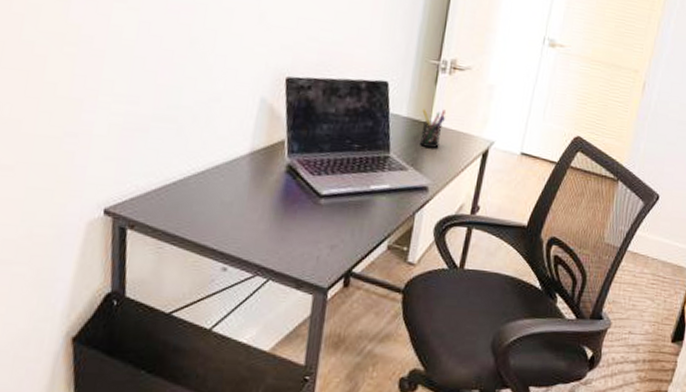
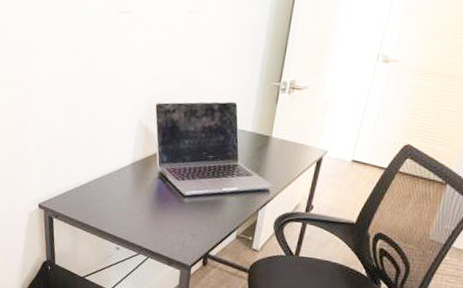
pen holder: present [420,108,446,148] -> none [263,124,285,157]

